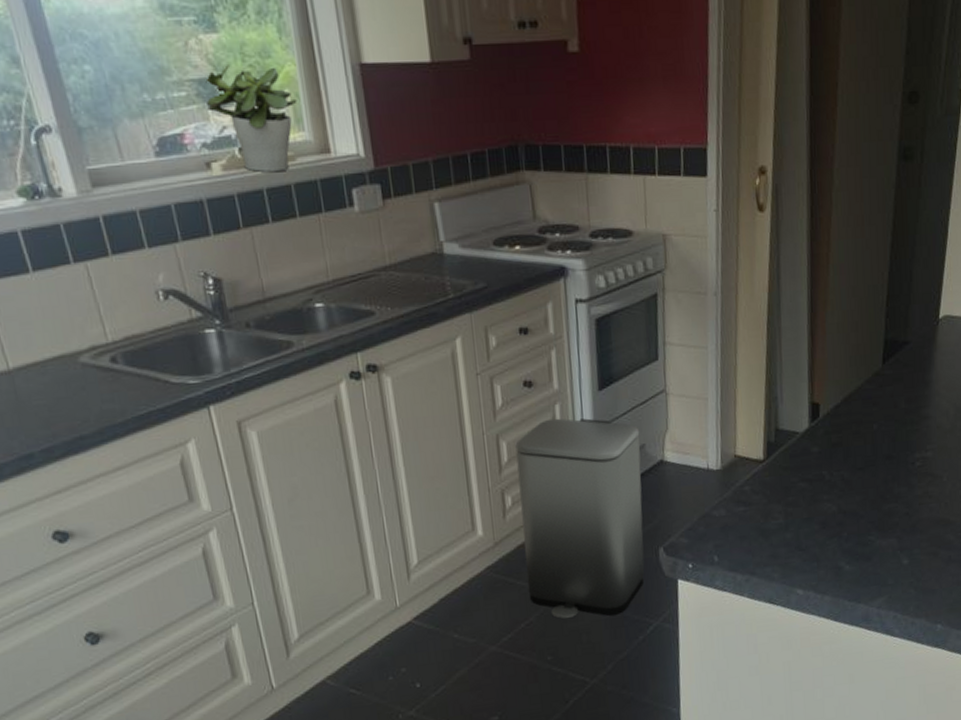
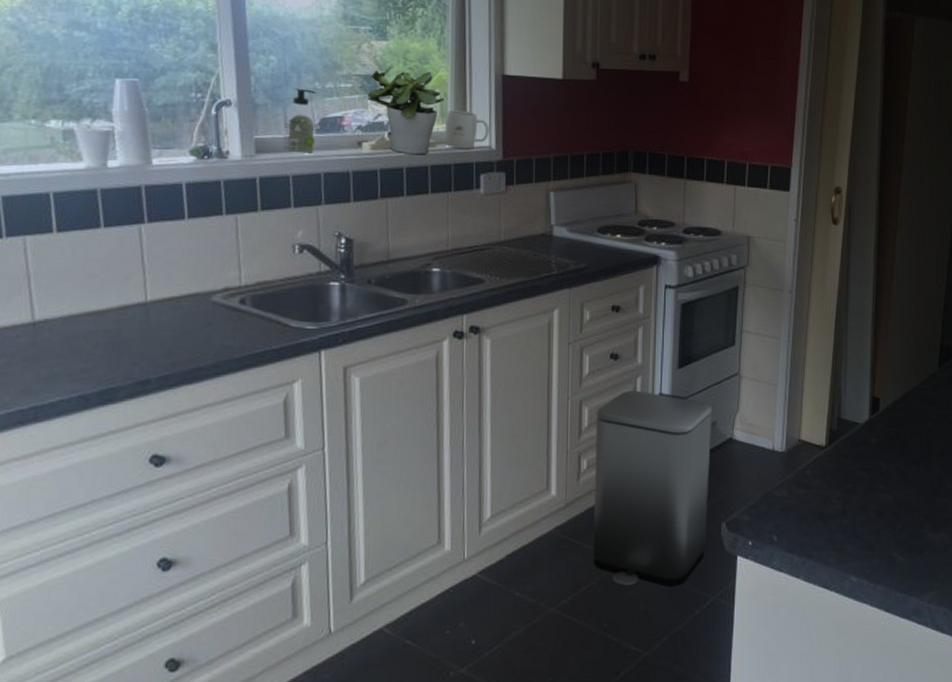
soap dispenser: none [117,103,158,183] -> present [283,88,317,154]
mug: none [302,112,355,161] -> present [445,109,489,149]

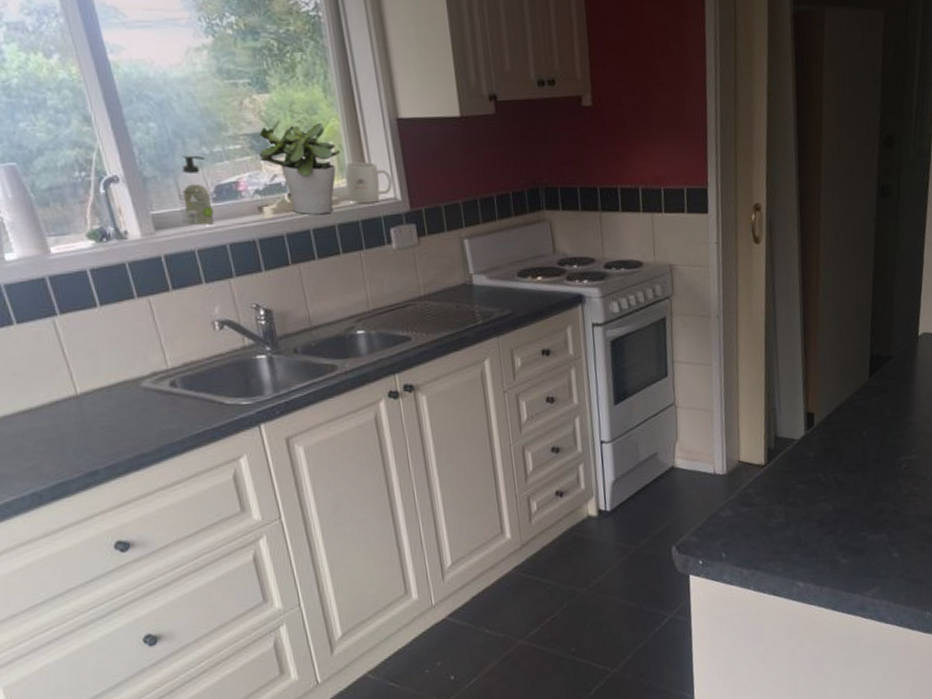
pedal bin: present [593,390,713,587] -> none [539,430,659,614]

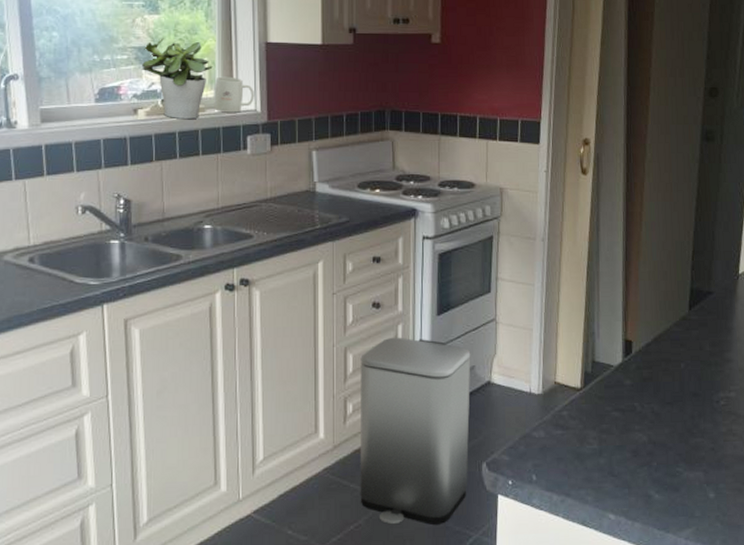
soap dispenser: present [178,155,215,226] -> none [65,61,96,121]
pedal bin: none [539,430,659,614] -> present [360,337,471,525]

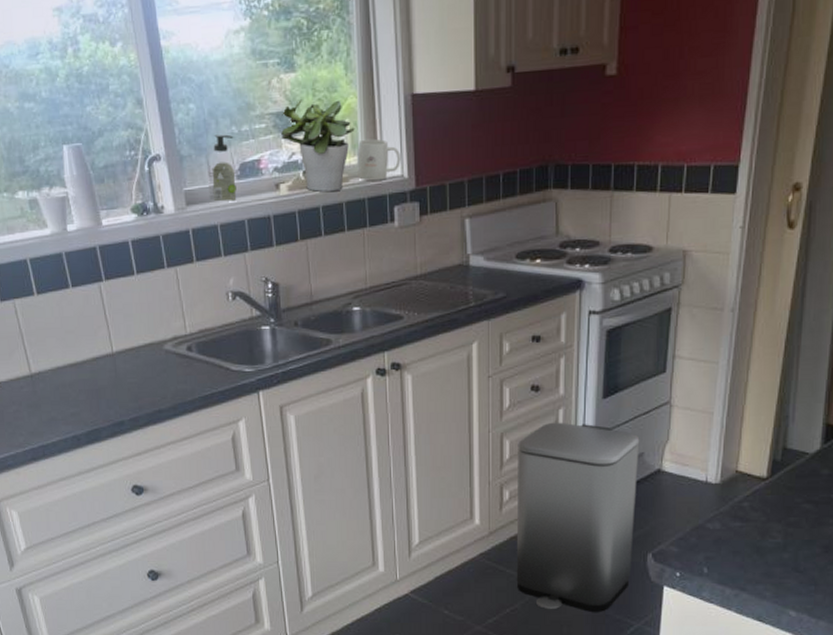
soap dispenser: none [65,61,96,121] -> present [208,134,237,202]

